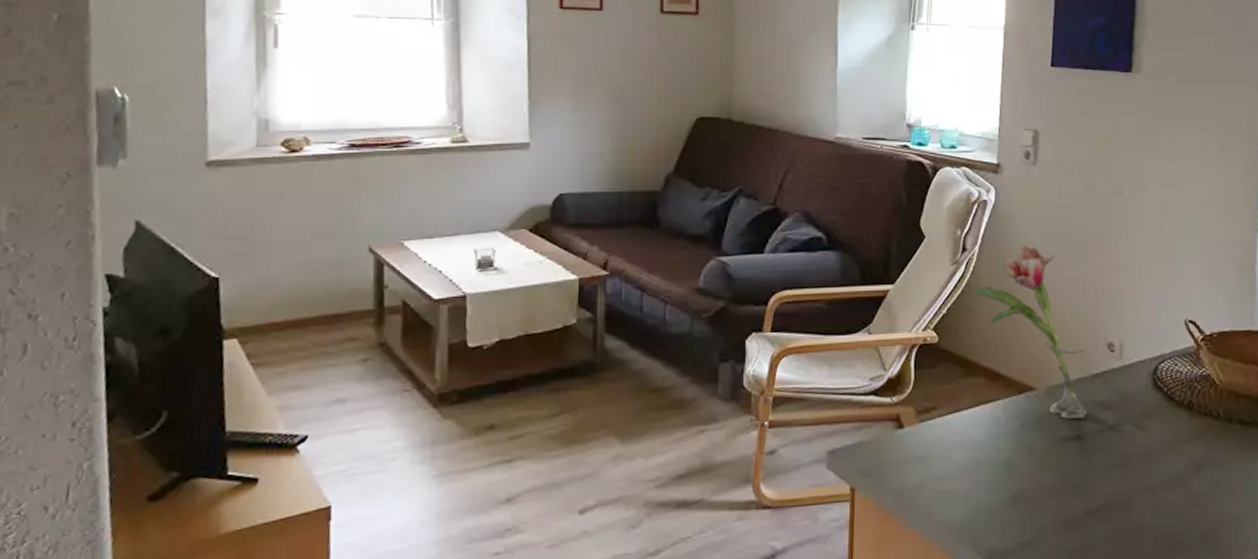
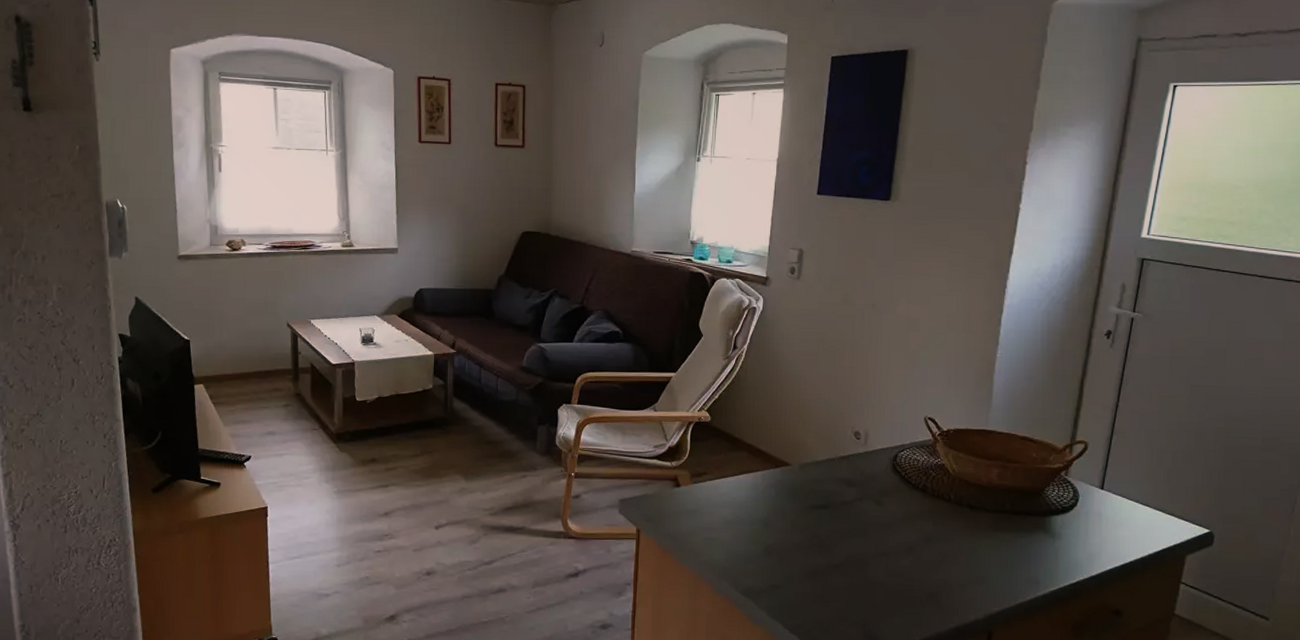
flower: present [974,245,1088,419] -> none [742,346,834,491]

